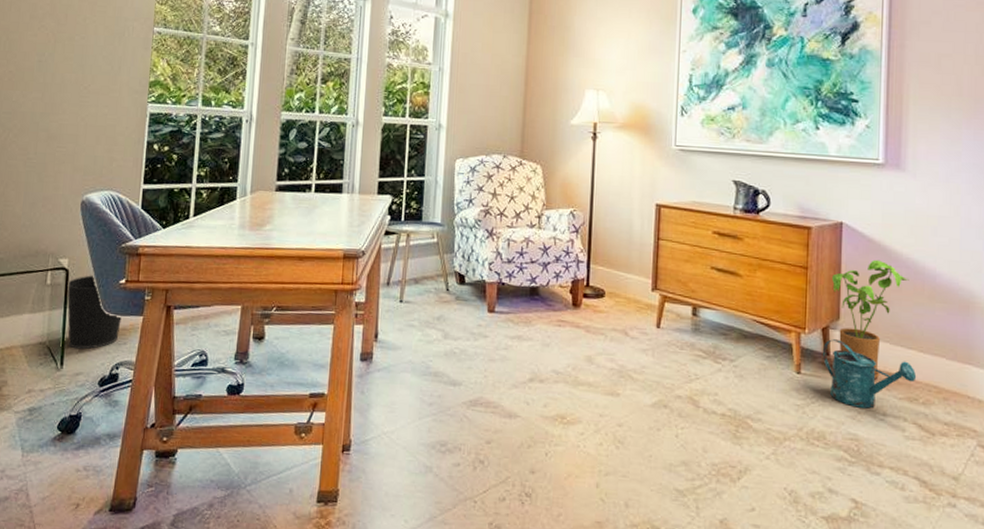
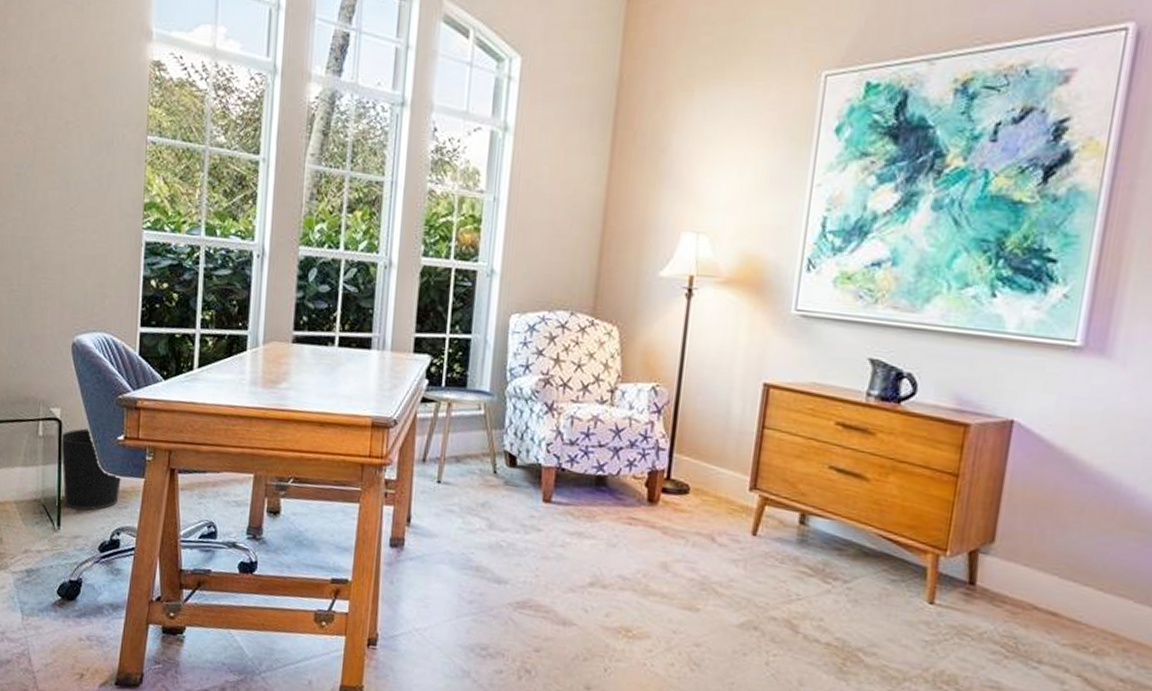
watering can: present [822,339,917,409] -> none [965,565,1090,653]
house plant: present [831,259,909,380] -> none [989,470,1097,619]

